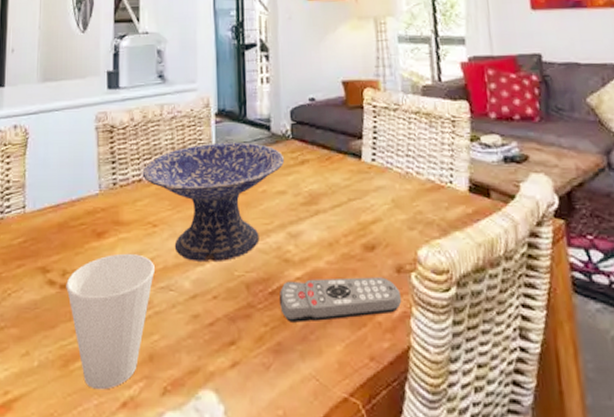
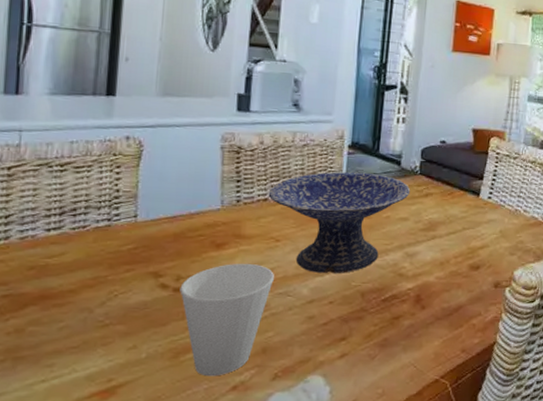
remote control: present [280,277,402,323] -> none [390,290,495,324]

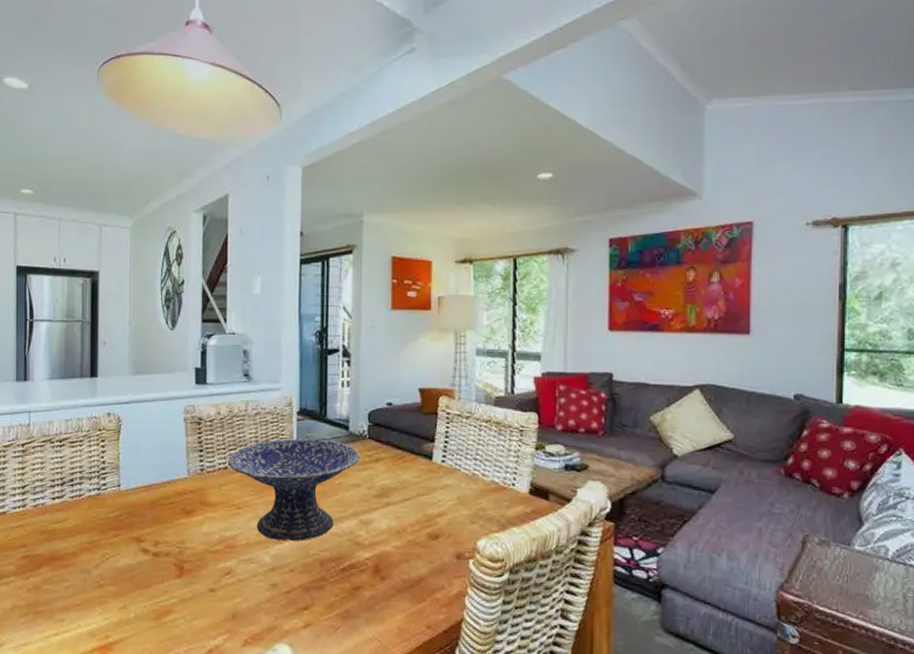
cup: present [180,264,274,376] -> none [158,530,238,639]

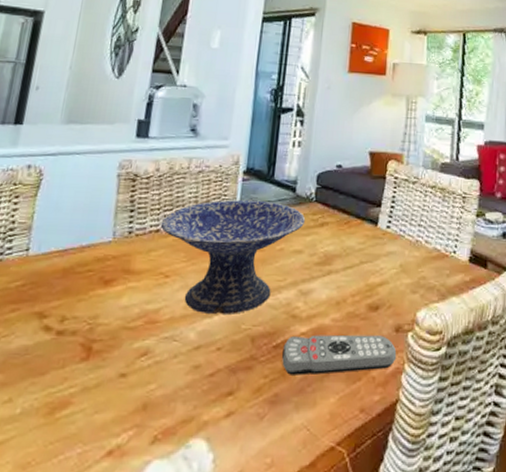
remote control: none [350,560,459,595] -> present [282,334,397,375]

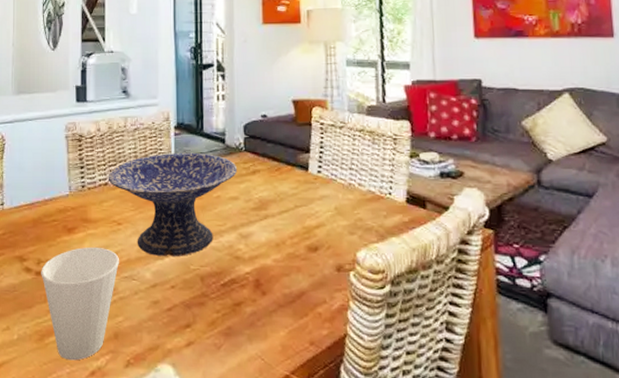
cup: none [62,303,161,438] -> present [41,247,119,361]
remote control: present [282,334,397,375] -> none [231,274,341,311]

